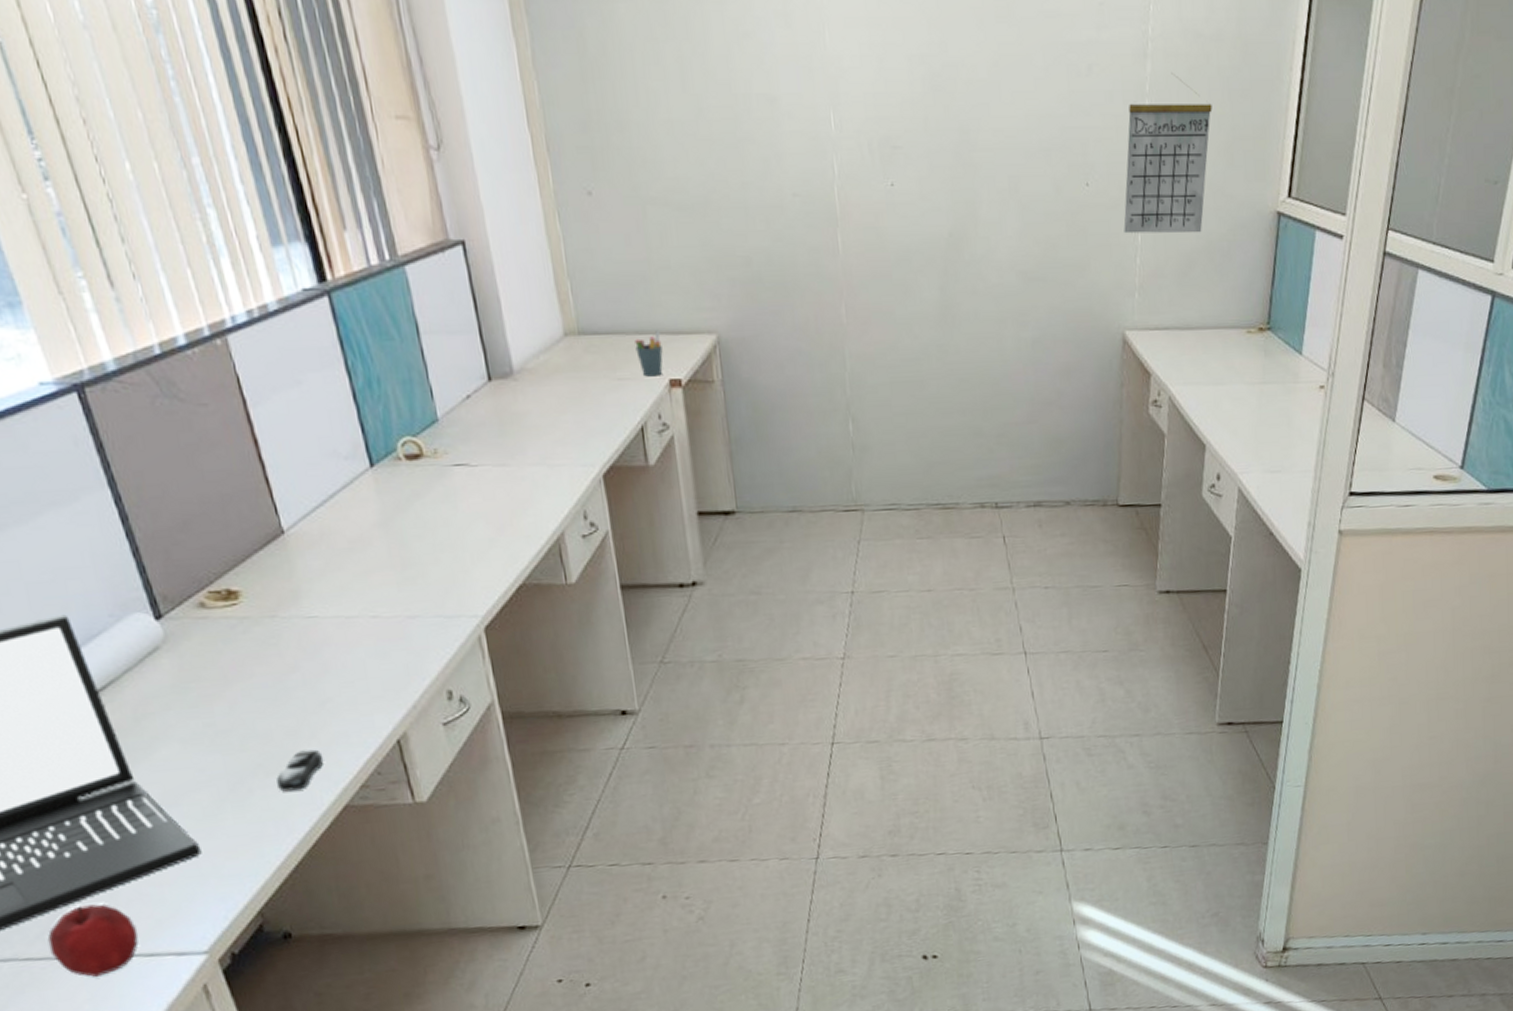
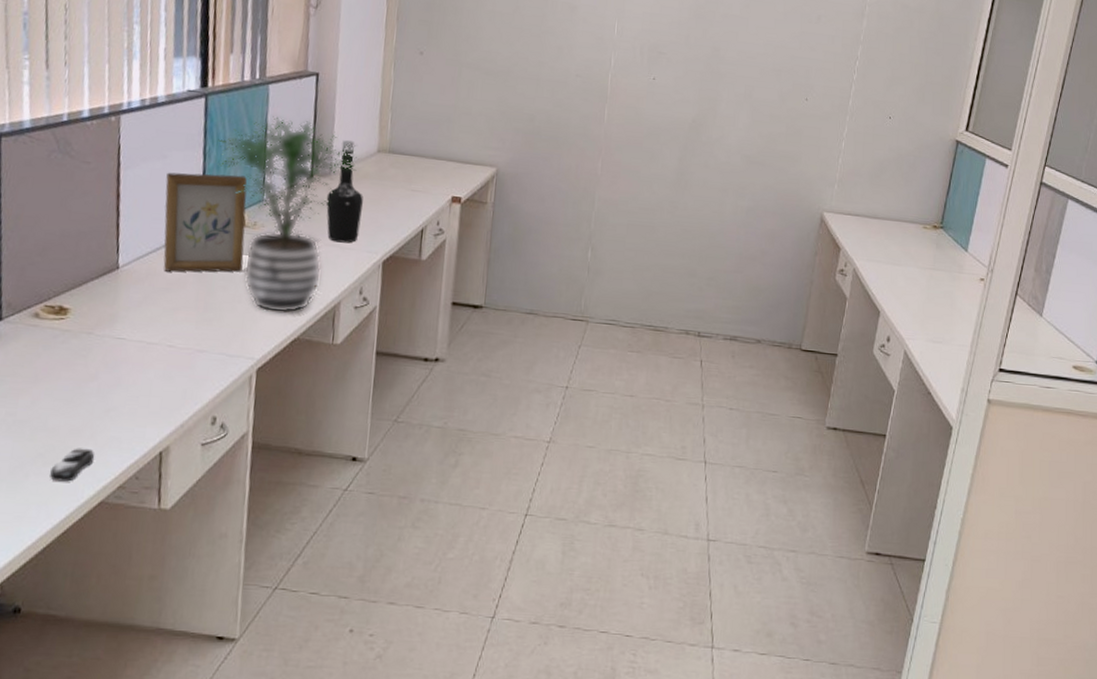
picture frame: none [308,392,439,528] -> present [163,172,247,274]
potted plant: none [358,306,544,559] -> present [217,116,359,314]
bottle: none [514,324,567,460] -> present [326,139,364,243]
pen holder: present [635,329,663,377] -> none [430,157,453,193]
calendar: present [1123,73,1213,234] -> none [831,30,911,147]

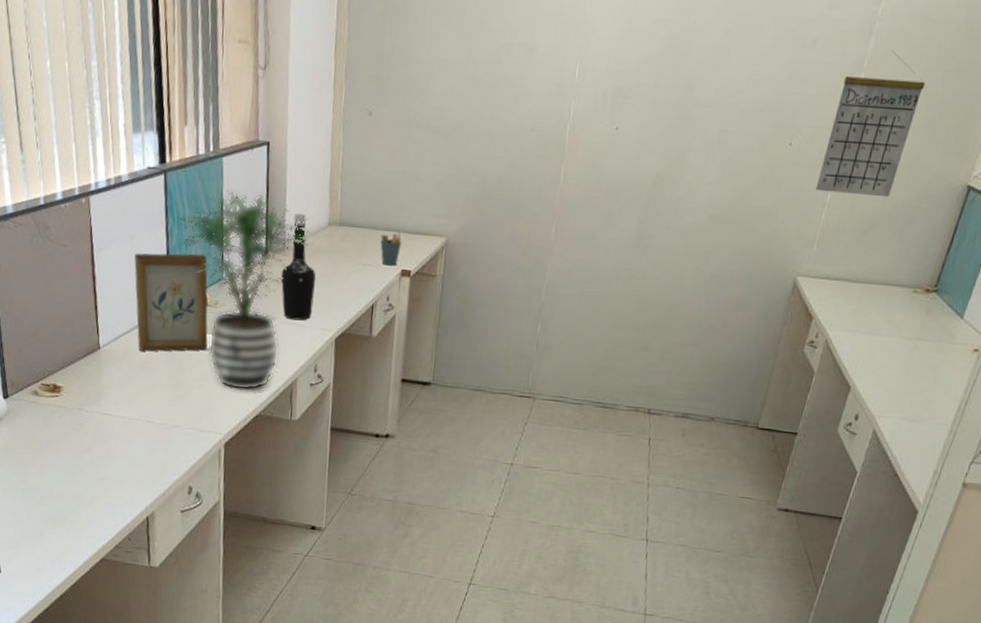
computer mouse: present [50,448,95,482] -> none [60,512,94,541]
pen holder: none [430,157,453,193] -> present [380,228,403,266]
calendar: none [831,30,911,147] -> present [815,51,926,198]

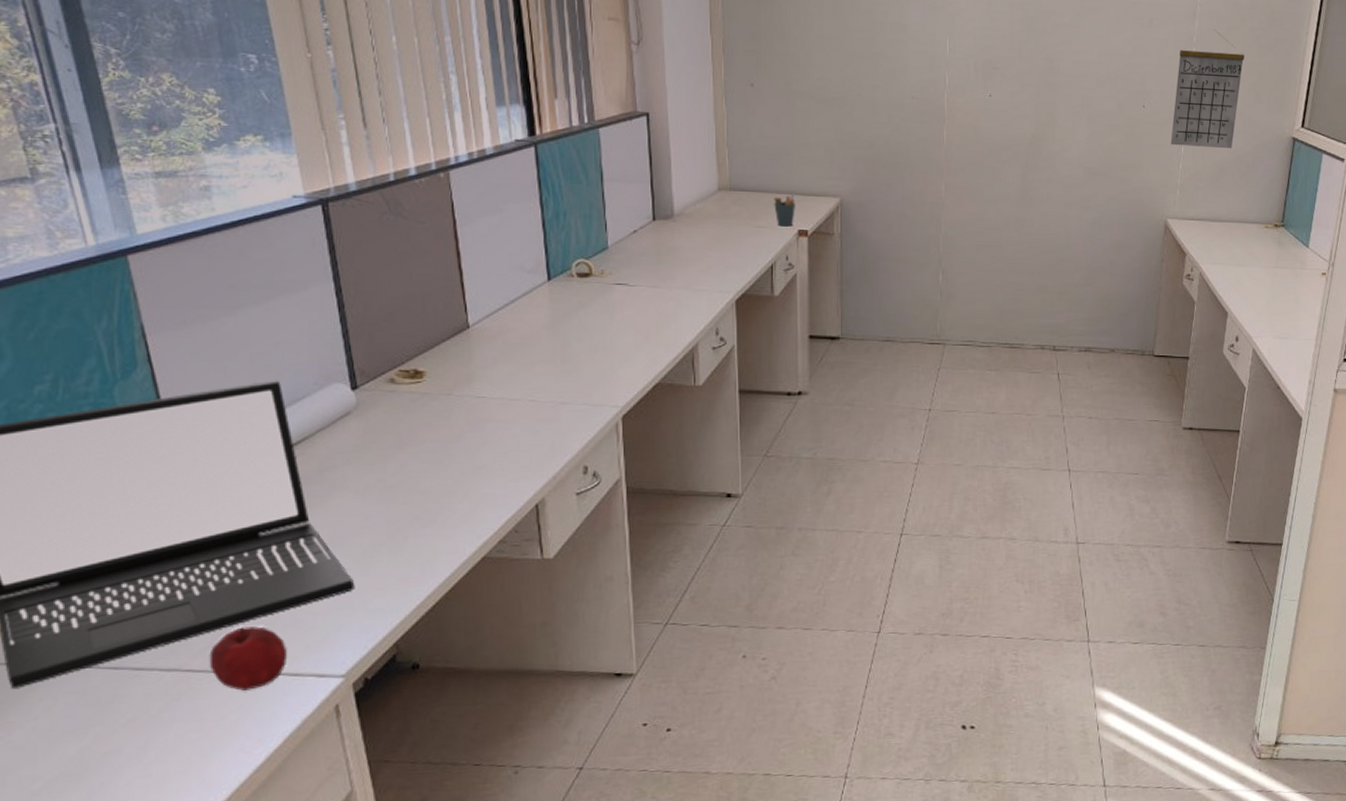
picture frame: present [134,253,210,353] -> none [505,224,598,327]
potted plant: present [177,191,311,391] -> none [552,161,700,360]
bottle: present [281,213,317,321] -> none [671,179,710,285]

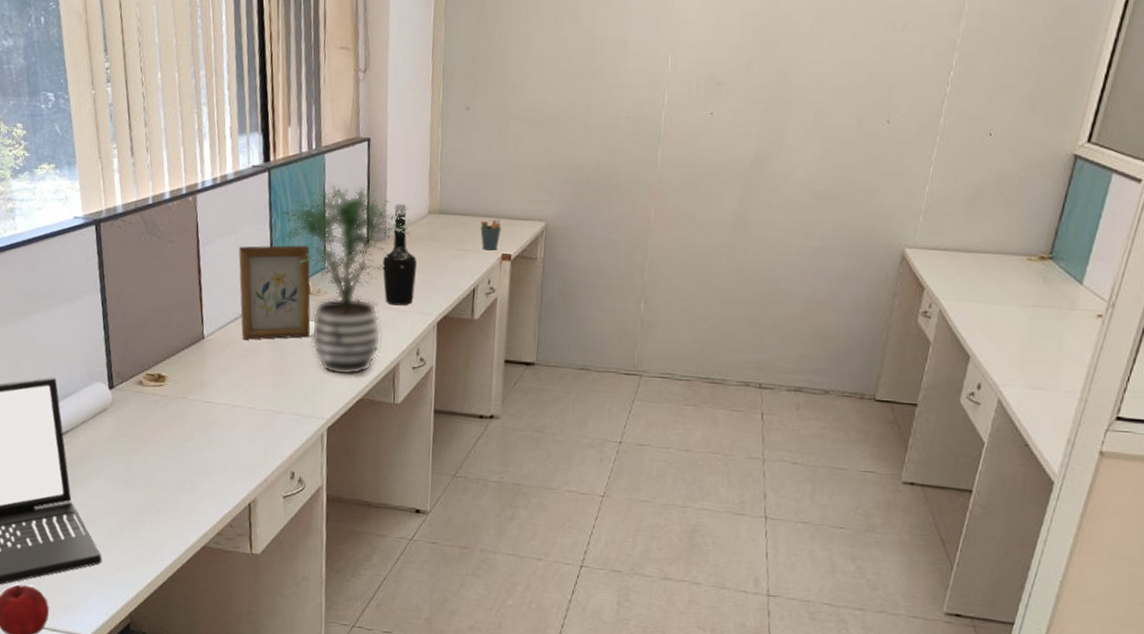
picture frame: none [505,224,598,327] -> present [238,245,313,340]
potted plant: none [552,161,700,360] -> present [281,185,412,376]
bottle: none [671,179,710,285] -> present [382,203,418,306]
calendar: present [1170,30,1245,149] -> none [917,31,1021,169]

